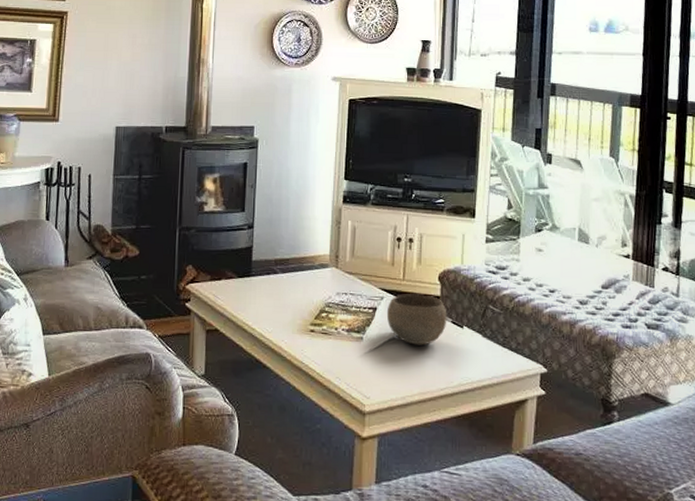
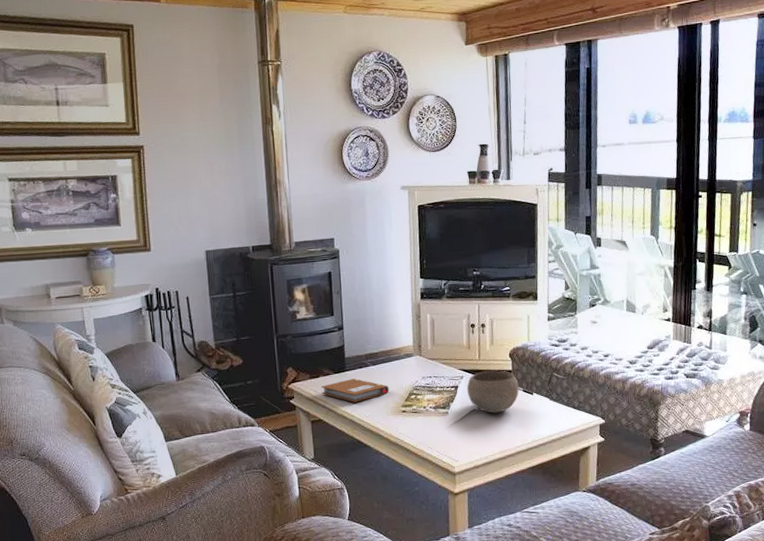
notebook: none [221,286,298,314] -> present [321,378,389,402]

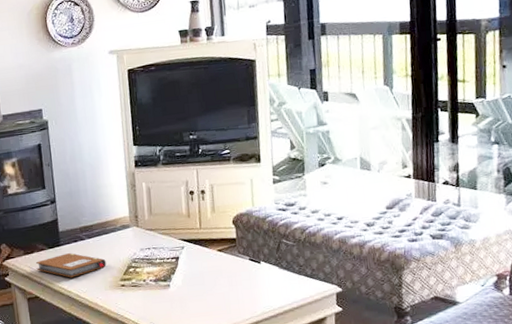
bowl: present [466,370,519,413] -> none [188,238,245,285]

